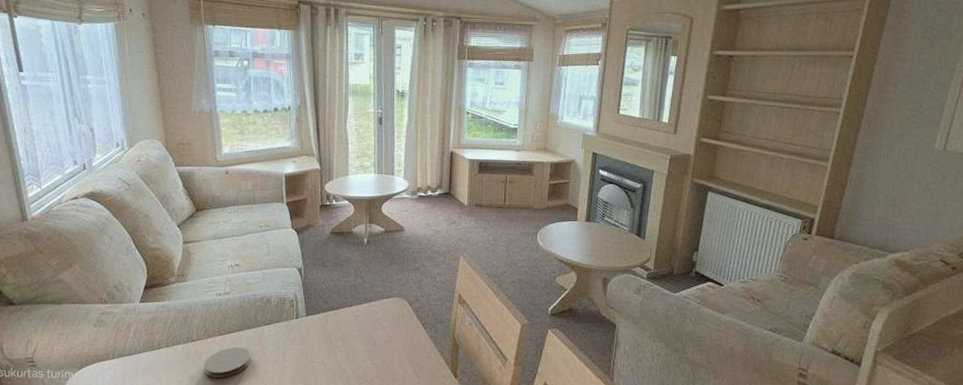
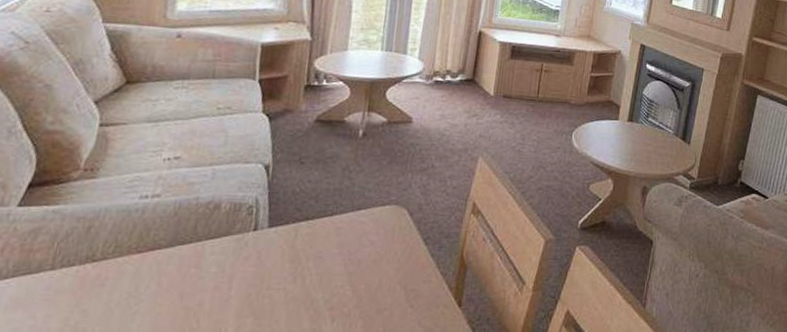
coaster: present [204,346,251,378] -> none [106,268,182,312]

